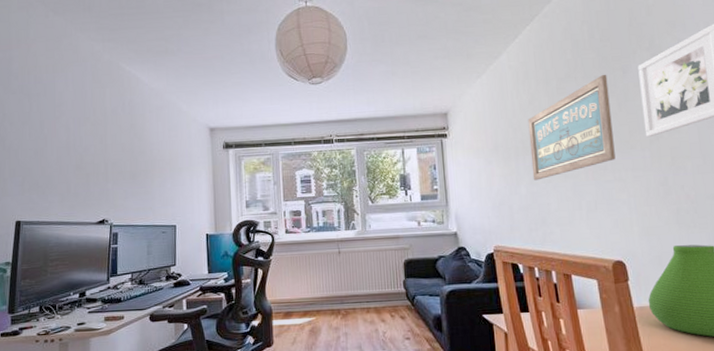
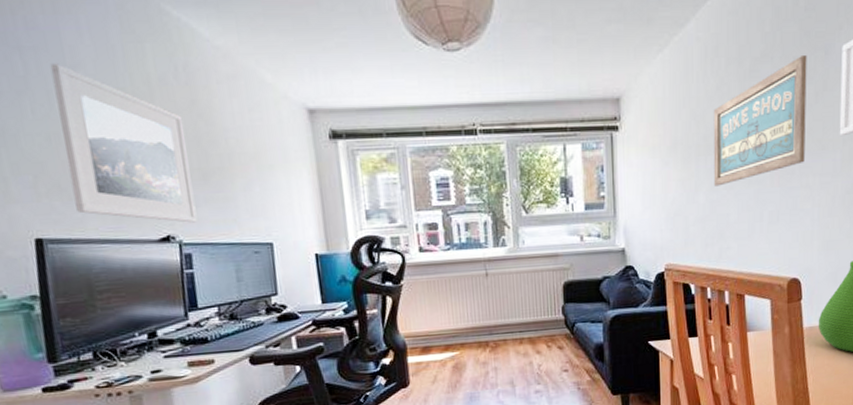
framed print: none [45,103,125,210] -> present [50,63,198,223]

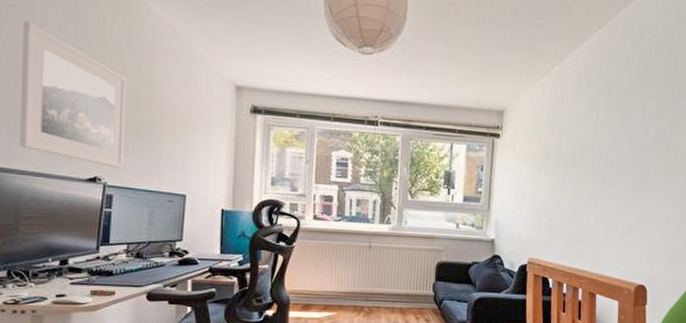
wall art: present [713,54,807,187] -> none [577,95,666,196]

